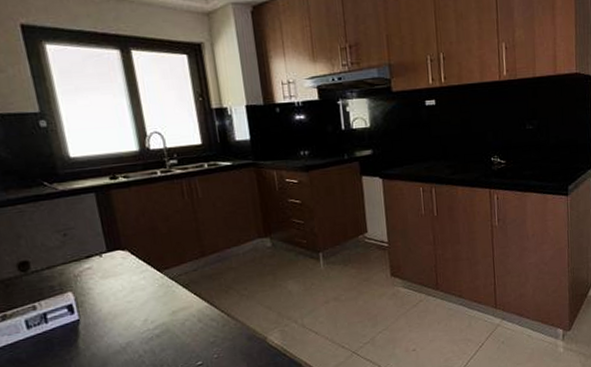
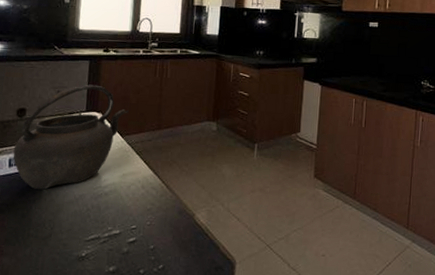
kettle: none [26,219,161,347] -> present [13,84,129,190]

